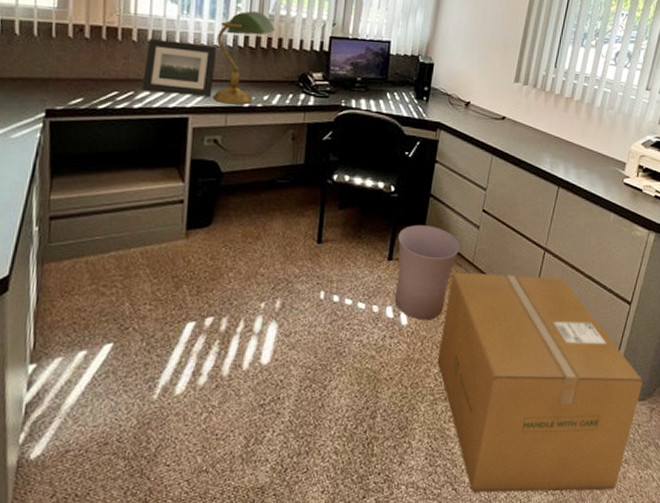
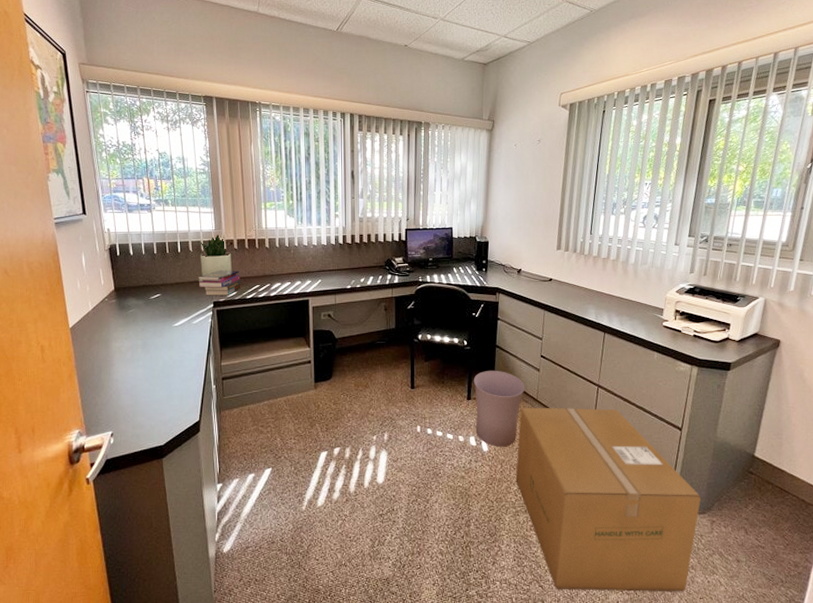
planter: none [24,15,80,81] -> present [198,235,233,283]
books: none [25,65,92,103] -> present [198,270,242,296]
picture frame: present [141,39,218,97] -> none [275,244,325,283]
desk lamp: present [213,11,276,105] -> none [324,216,365,287]

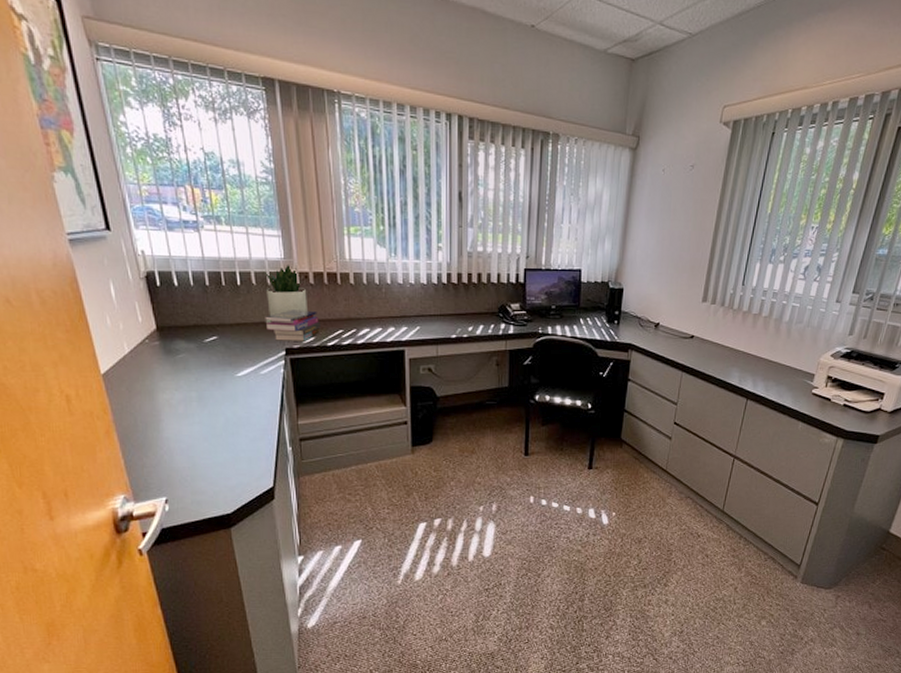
waste bin: present [473,371,525,447] -> none [595,438,654,520]
box: present [515,407,701,592] -> none [636,478,830,664]

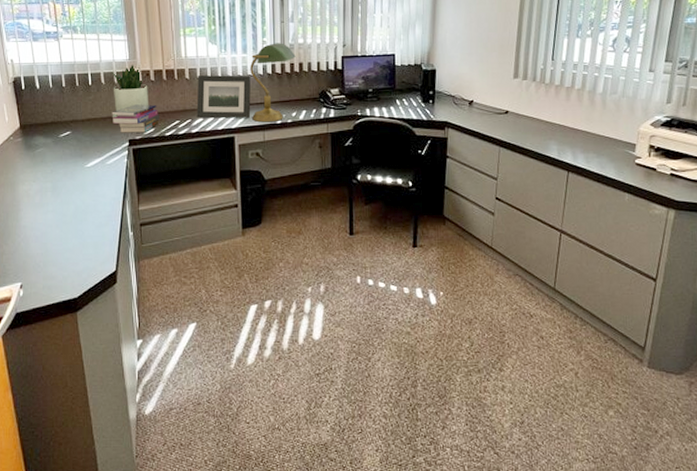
picture frame: none [362,281,425,331] -> present [196,75,252,119]
desk lamp: none [423,249,474,336] -> present [250,43,296,123]

